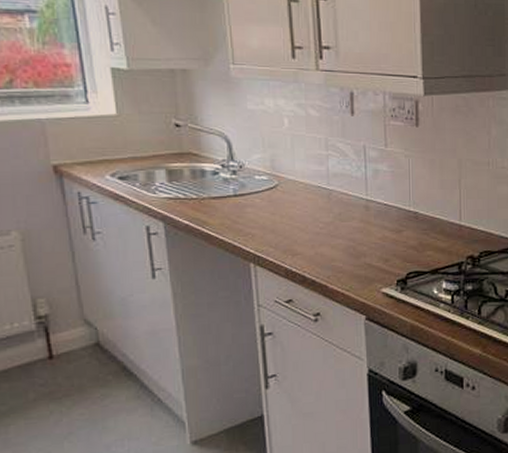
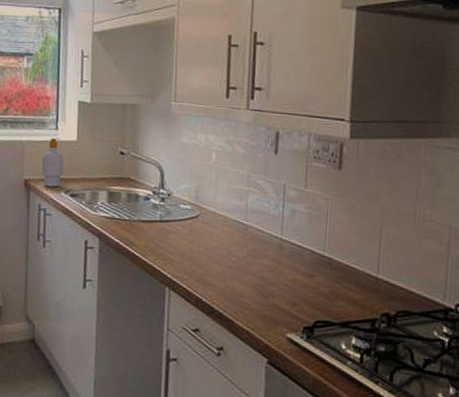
soap bottle: none [72,113,105,171] -> present [41,138,64,188]

